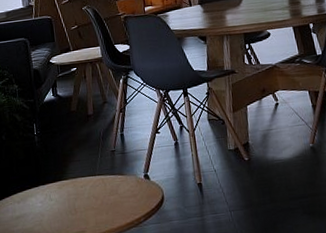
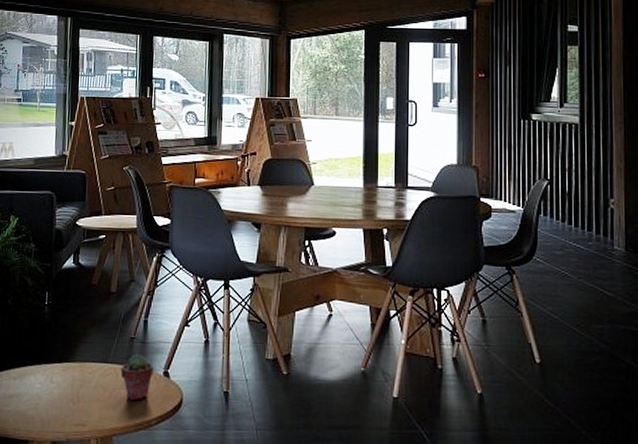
potted succulent: none [107,163,136,204] -> present [120,354,154,400]

